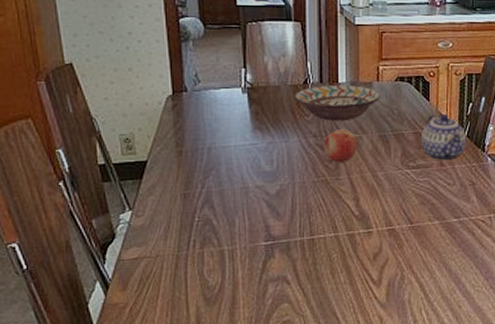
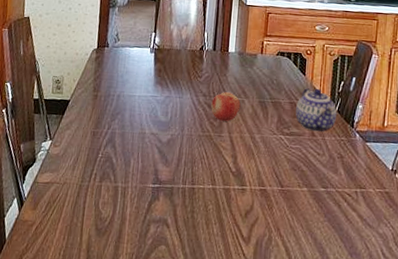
decorative bowl: present [295,85,380,121] -> none [192,53,263,85]

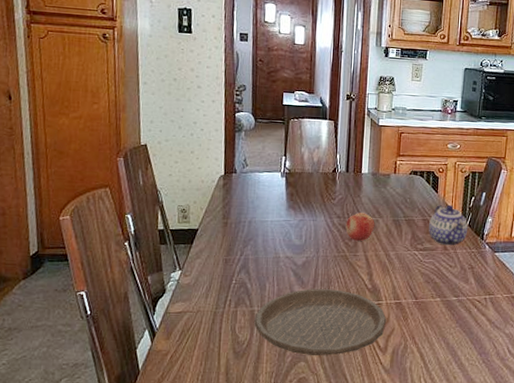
plate: none [117,168,251,242] -> present [254,289,387,356]

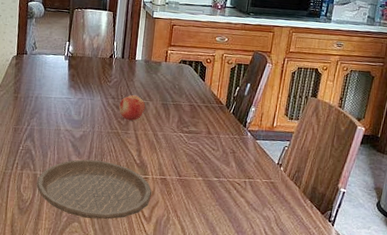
teapot: present [429,204,468,246] -> none [194,92,232,131]

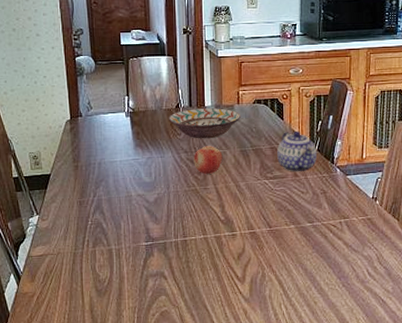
plate: present [36,159,152,220] -> none [113,223,242,290]
decorative bowl: none [102,60,166,89] -> present [169,108,240,139]
teapot: none [194,92,232,131] -> present [277,130,318,172]

